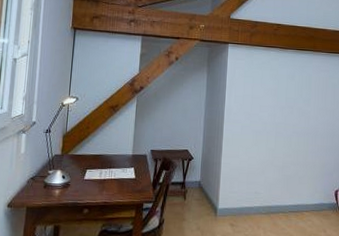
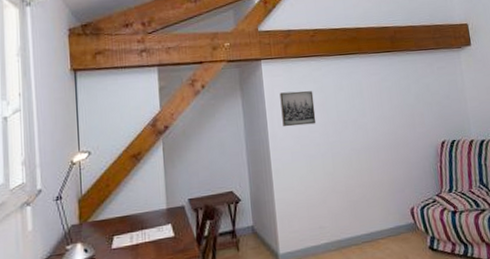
wall art: none [238,74,268,105] -> present [279,91,316,127]

